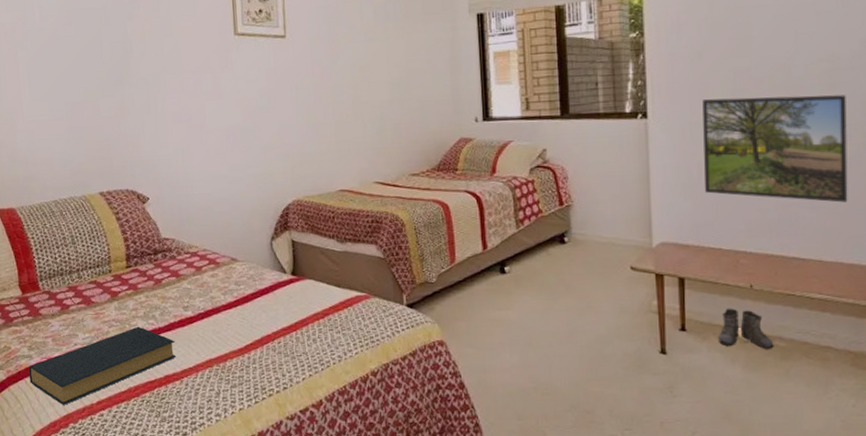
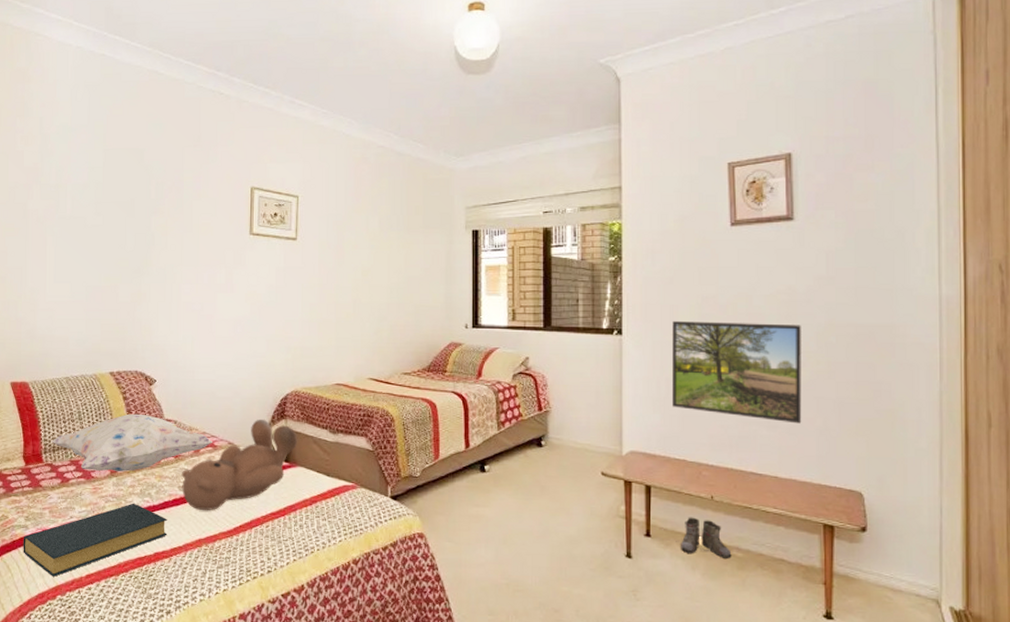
decorative pillow: none [46,234,215,296] -> present [51,413,213,472]
teddy bear: none [184,231,304,331] -> present [181,419,298,511]

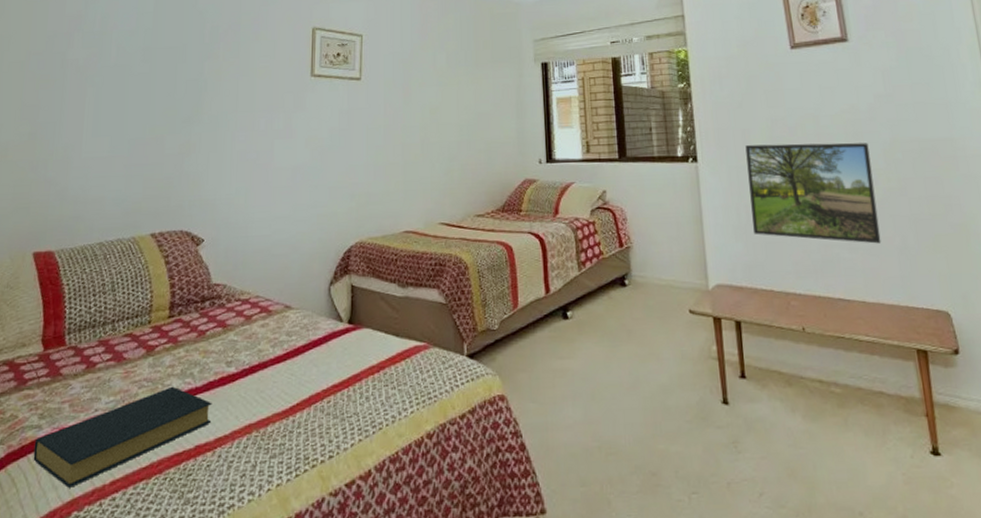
decorative pillow: present [51,413,213,472] -> none [76,279,268,351]
teddy bear: present [181,419,298,511] -> none [229,276,363,390]
boots: present [676,517,732,559] -> none [772,352,831,396]

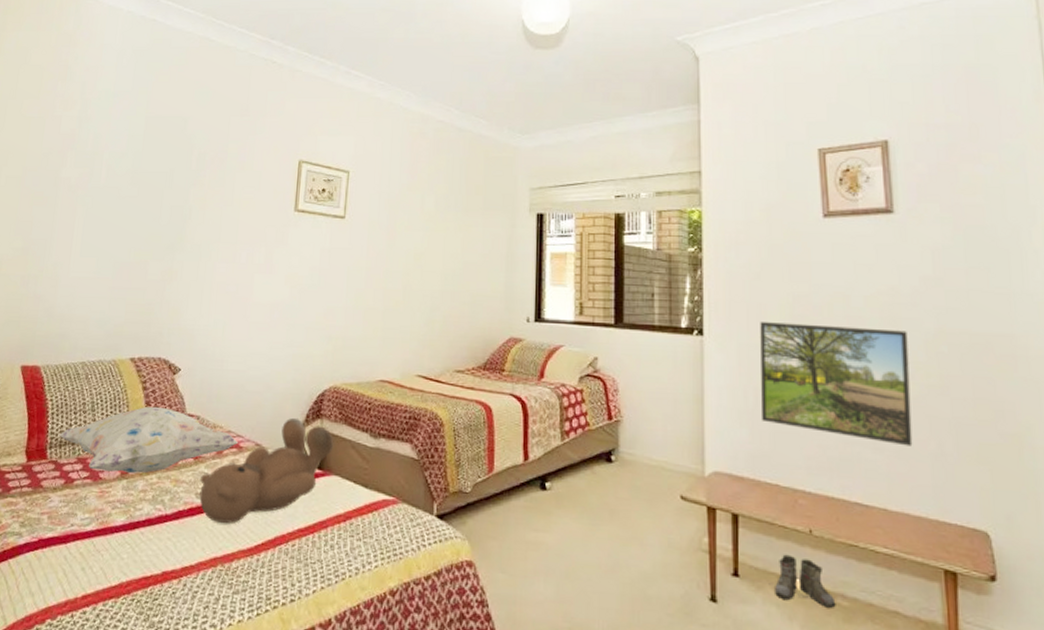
hardback book: present [33,386,212,488] -> none [13,510,181,596]
decorative pillow: none [76,279,268,351] -> present [58,406,239,474]
teddy bear: none [229,276,363,390] -> present [199,417,334,524]
boots: none [772,352,831,396] -> present [769,554,836,608]

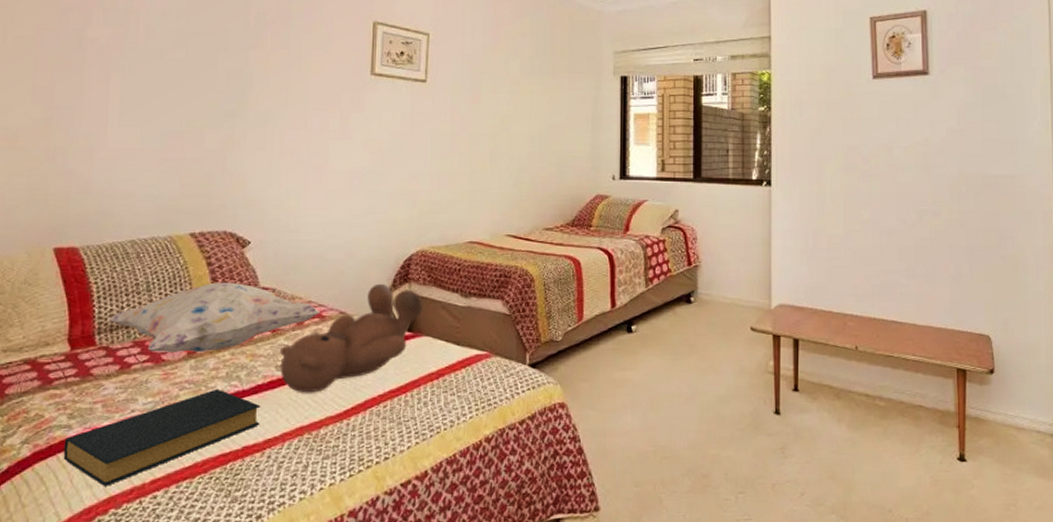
hardback book: none [13,510,181,596] -> present [63,388,261,486]
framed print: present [760,322,913,446] -> none [819,172,937,271]
boots: present [769,554,836,608] -> none [822,368,875,408]

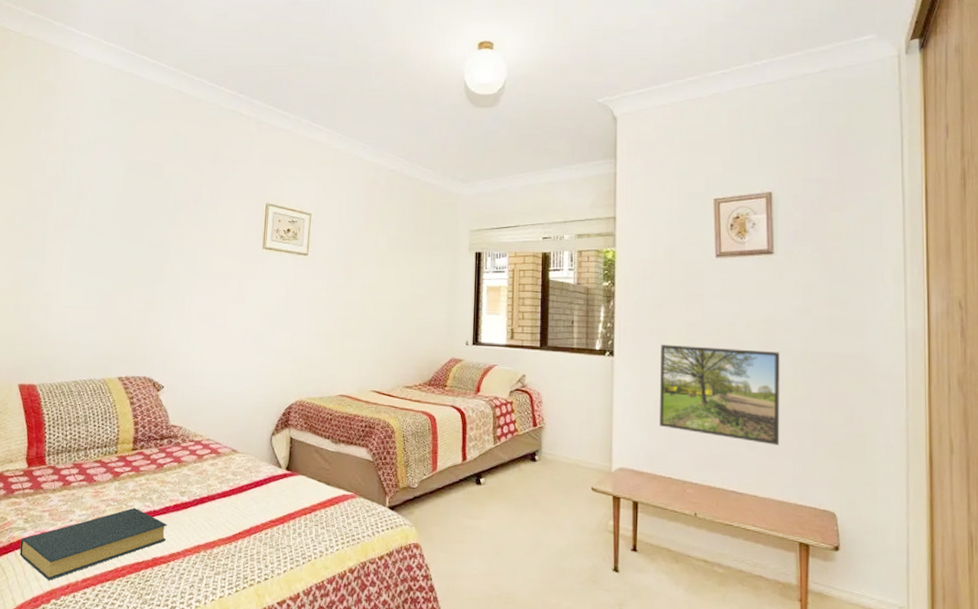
decorative pillow: present [107,282,321,353] -> none [55,418,217,477]
teddy bear: present [279,283,424,393] -> none [183,427,300,517]
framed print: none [819,172,937,271] -> present [660,345,780,446]

